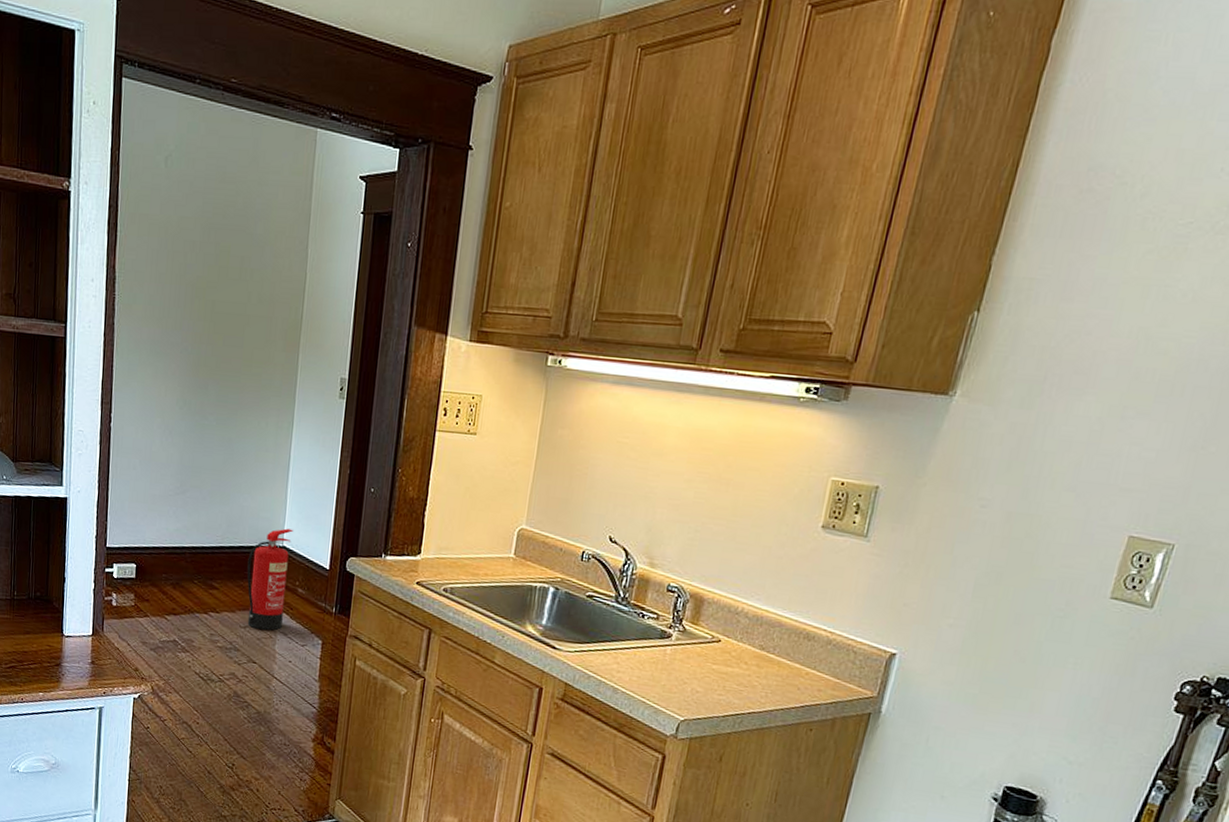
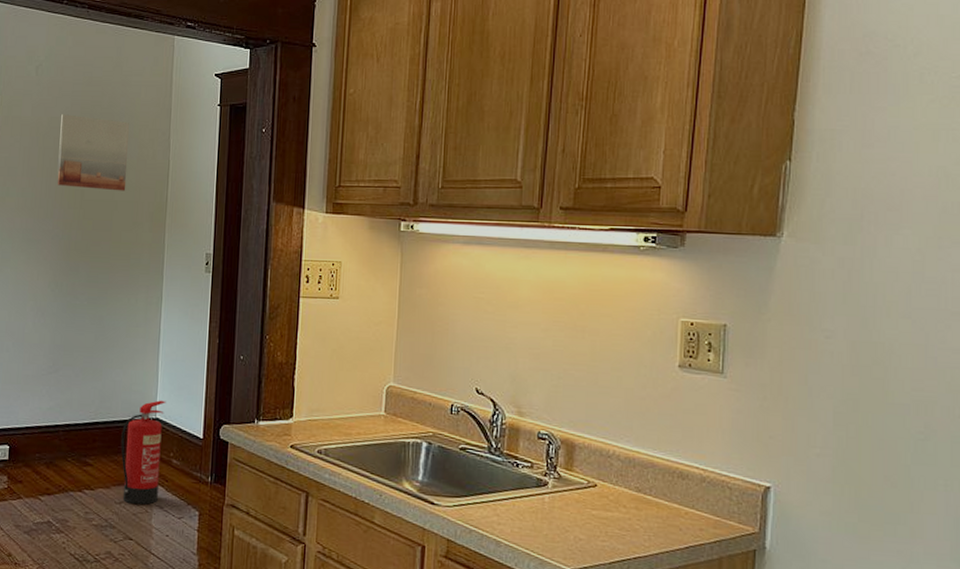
wall art: none [186,214,265,305] -> present [57,114,129,191]

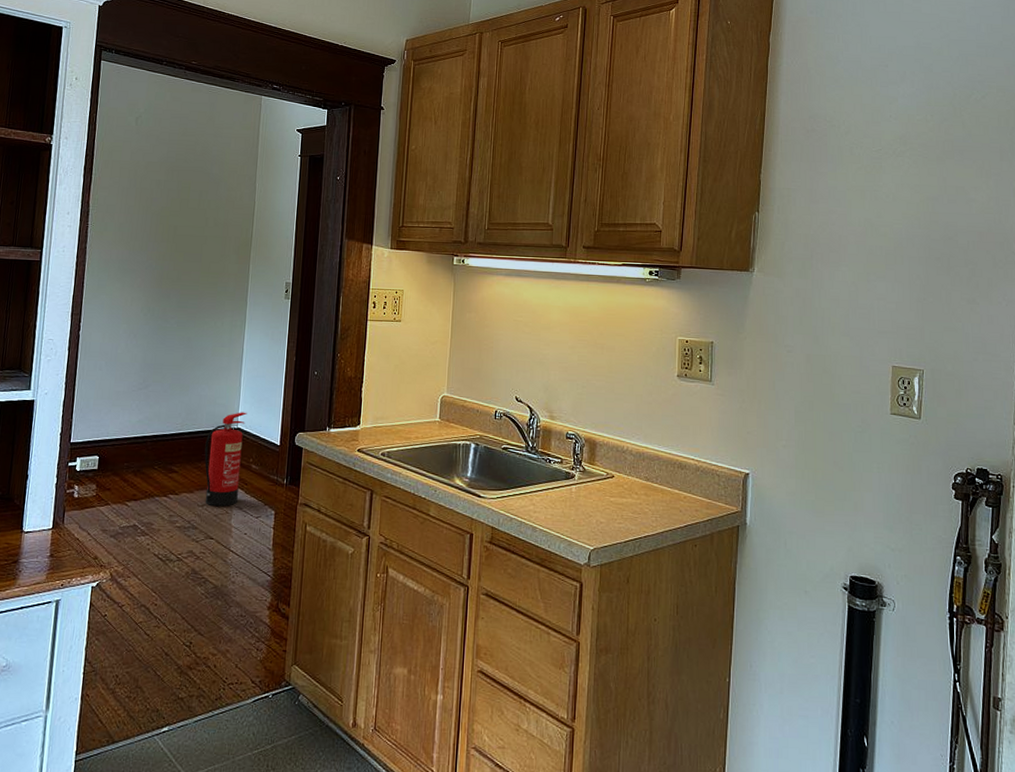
wall art: present [57,114,129,191] -> none [152,160,220,228]

